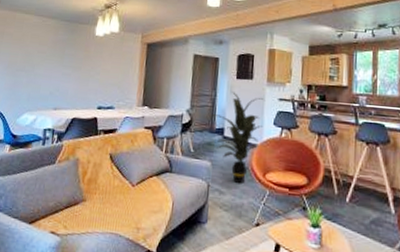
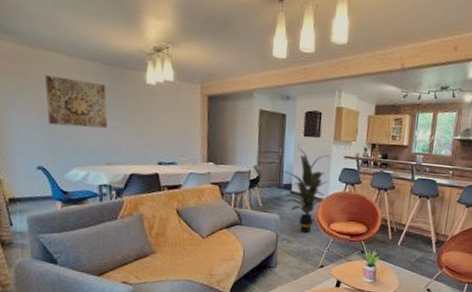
wall art: none [12,32,62,76] -> present [45,75,107,129]

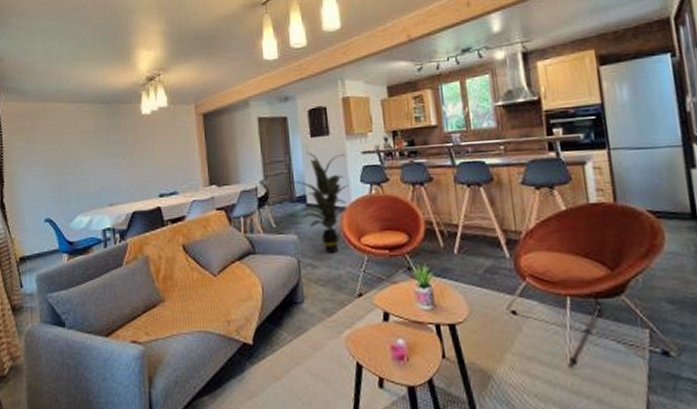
wall art: present [45,75,107,129] -> none [51,123,107,173]

